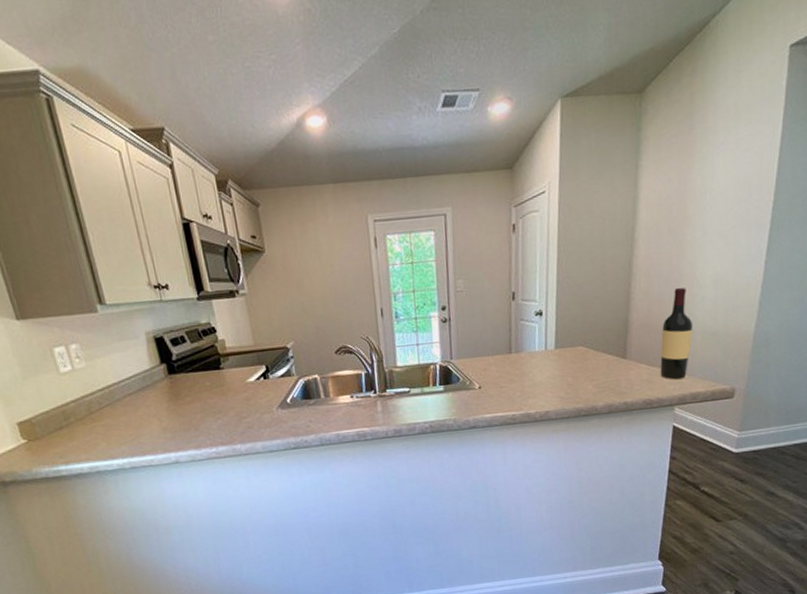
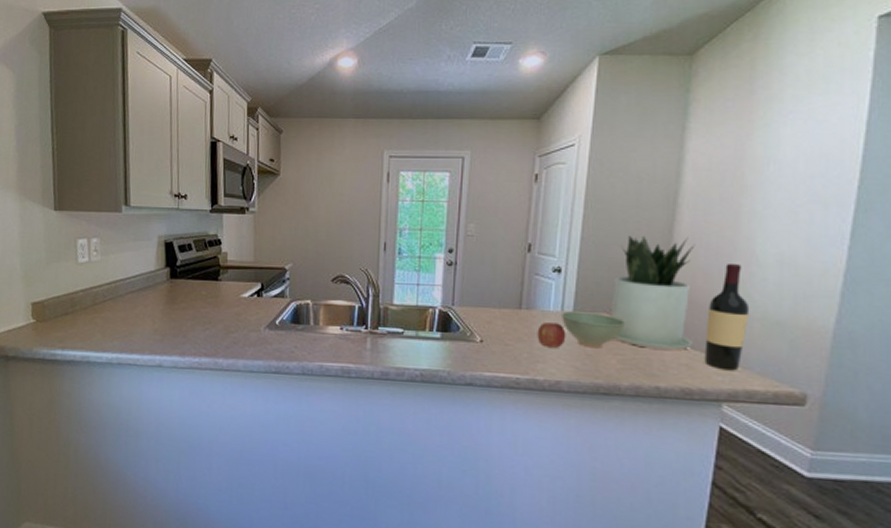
fruit: none [526,361,551,385] -> present [537,322,566,349]
bowl: none [544,347,599,379] -> present [560,311,627,349]
planter: none [586,269,651,372] -> present [612,236,695,350]

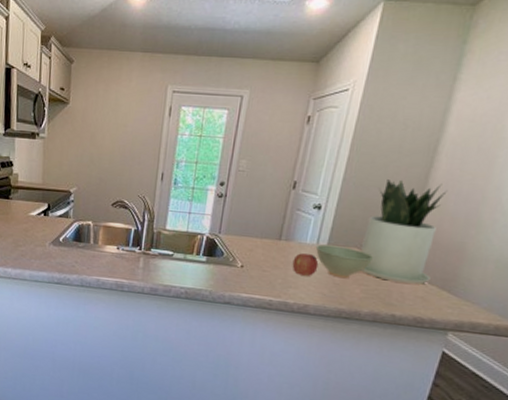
wine bottle: present [704,264,750,371] -> none [438,210,488,305]

